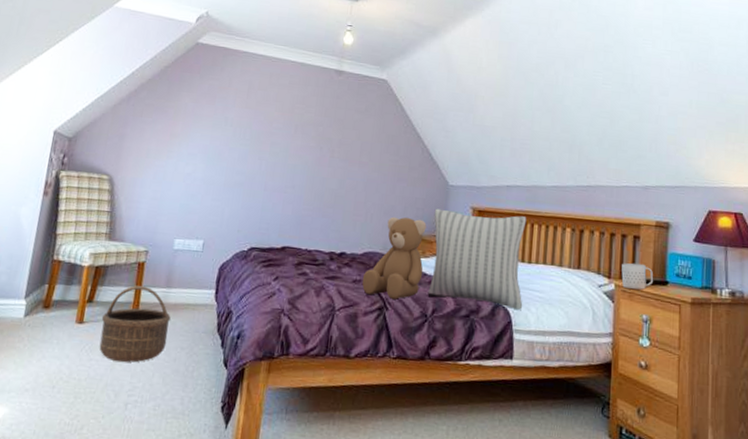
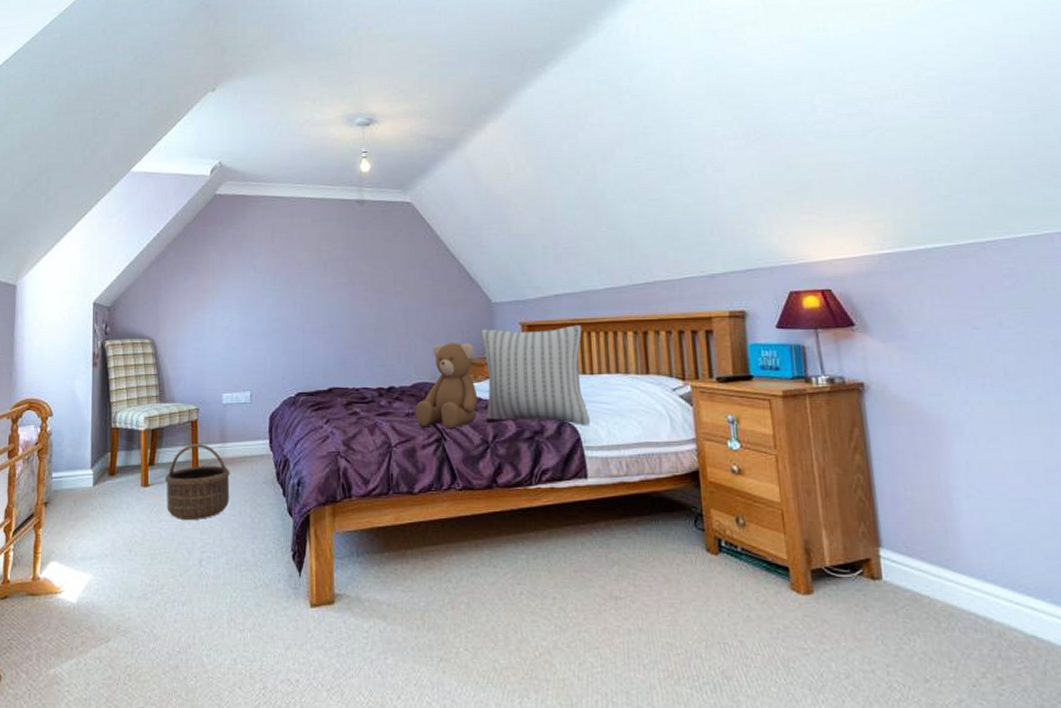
mug: present [621,263,654,290] -> none [696,360,736,390]

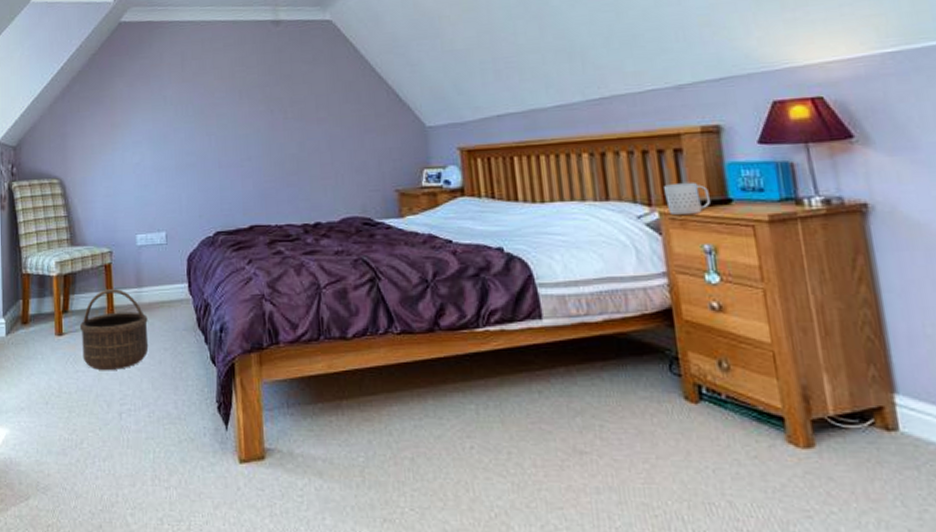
teddy bear: present [415,343,478,429] -> none [344,172,414,267]
pillow: present [480,325,591,425] -> none [414,148,544,260]
mug: none [696,360,736,390] -> present [664,182,712,216]

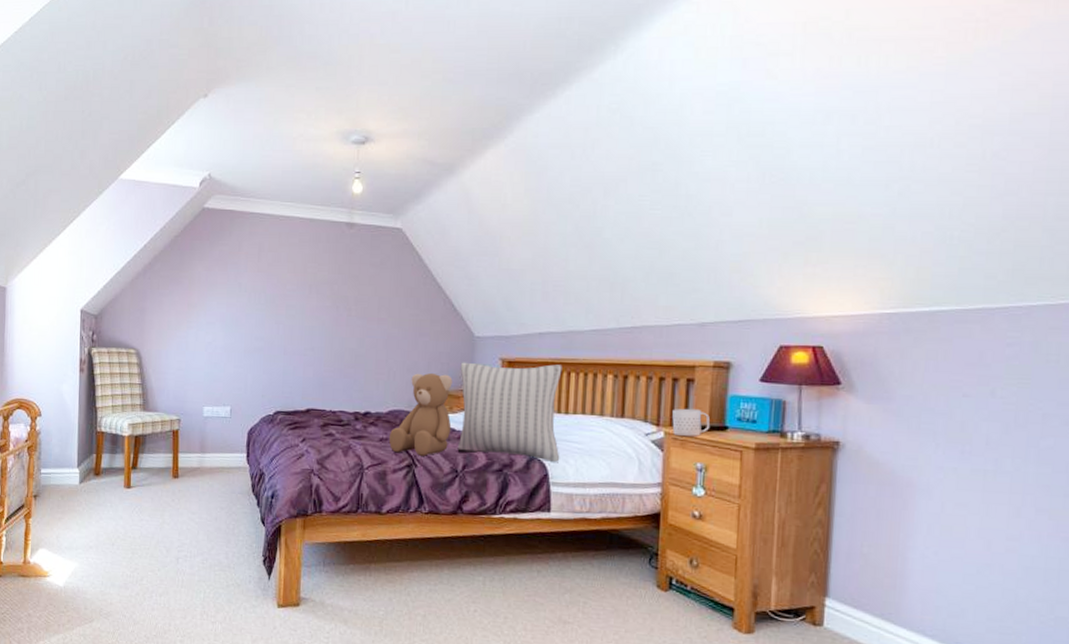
basket: present [79,289,149,370] -> none [146,452,208,522]
teddy bear: none [344,172,414,267] -> present [388,373,453,456]
pillow: none [414,148,544,260] -> present [457,362,562,462]

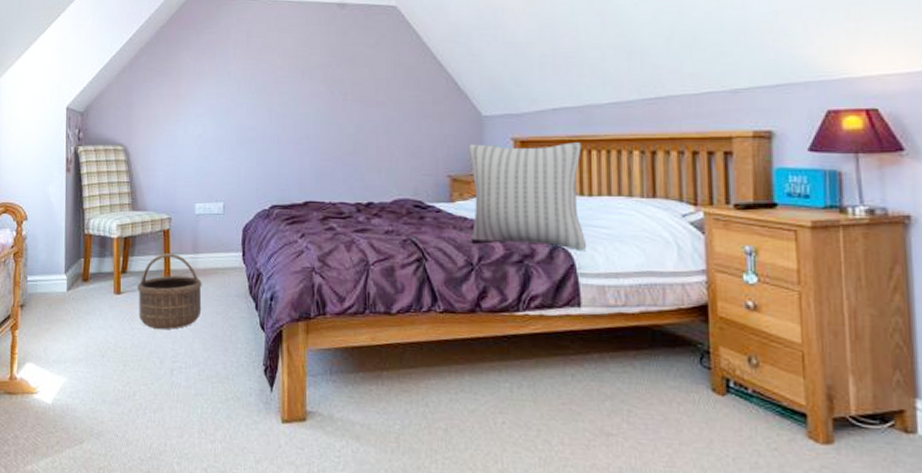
basket: none [146,452,208,522] -> present [137,253,202,329]
teddy bear: present [388,373,453,456] -> none [395,158,463,249]
mug: present [672,408,711,437] -> none [711,184,757,217]

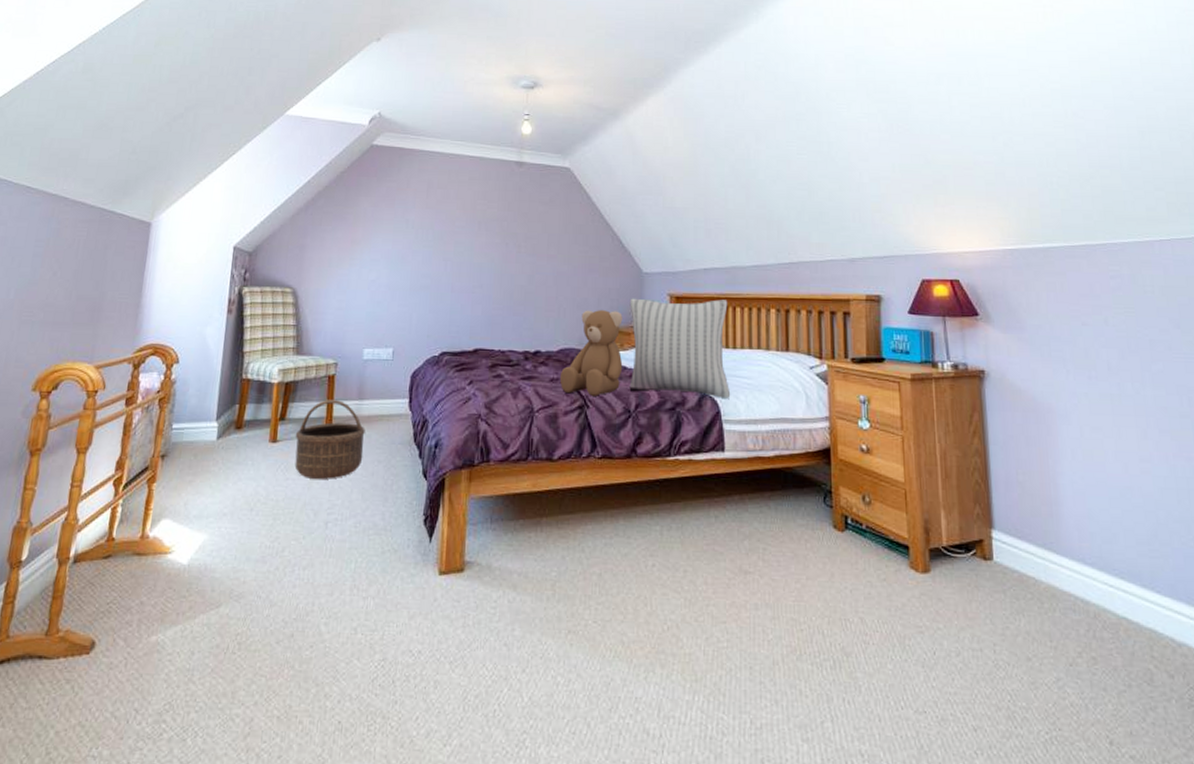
teddy bear: none [395,158,463,249] -> present [559,310,623,396]

